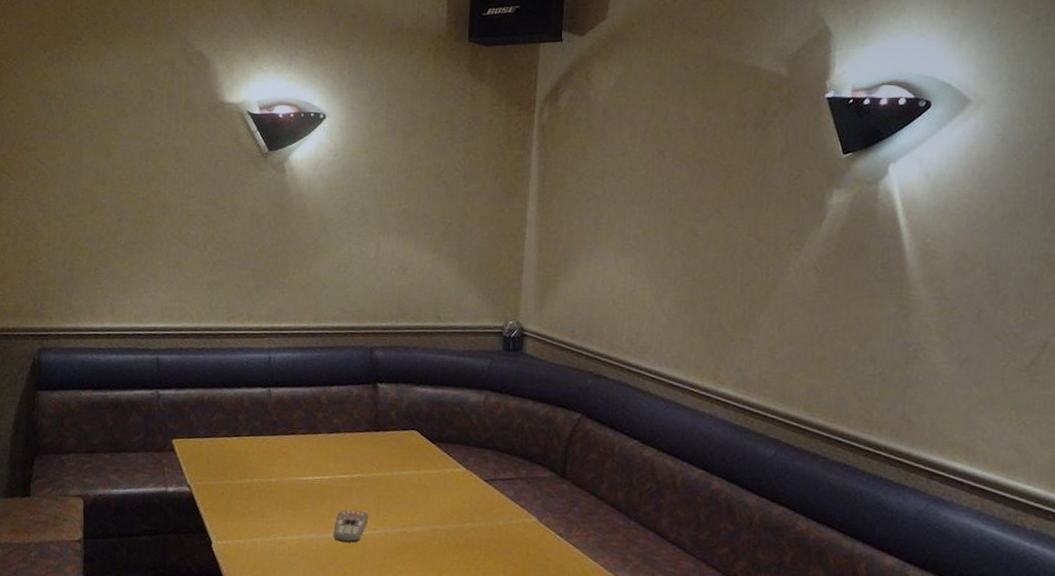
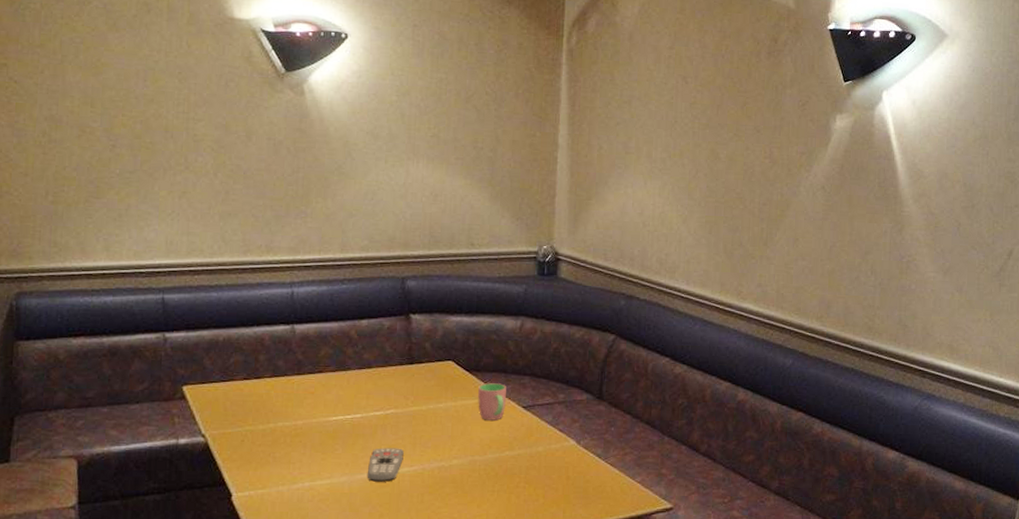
cup: none [440,454,469,492] -> present [477,383,506,421]

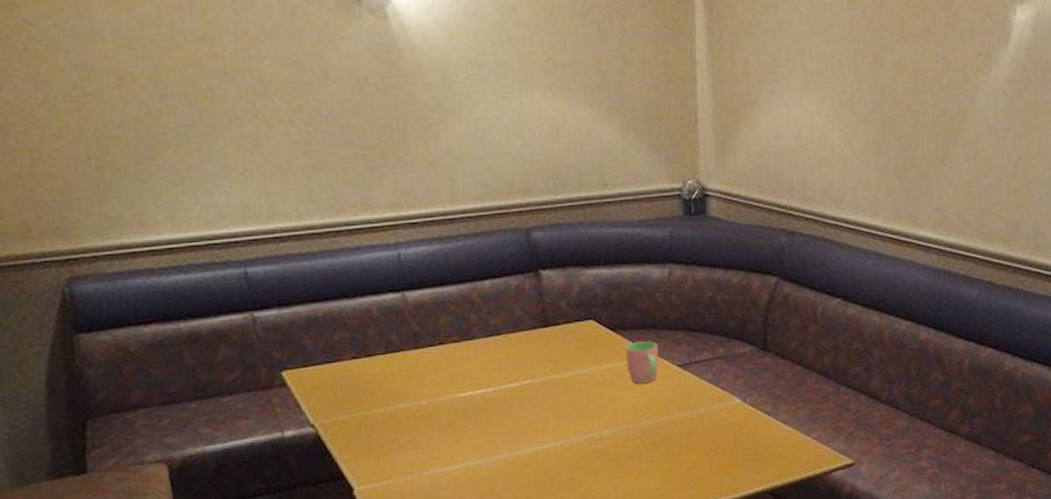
remote control: present [367,448,404,482] -> none [506,422,547,462]

